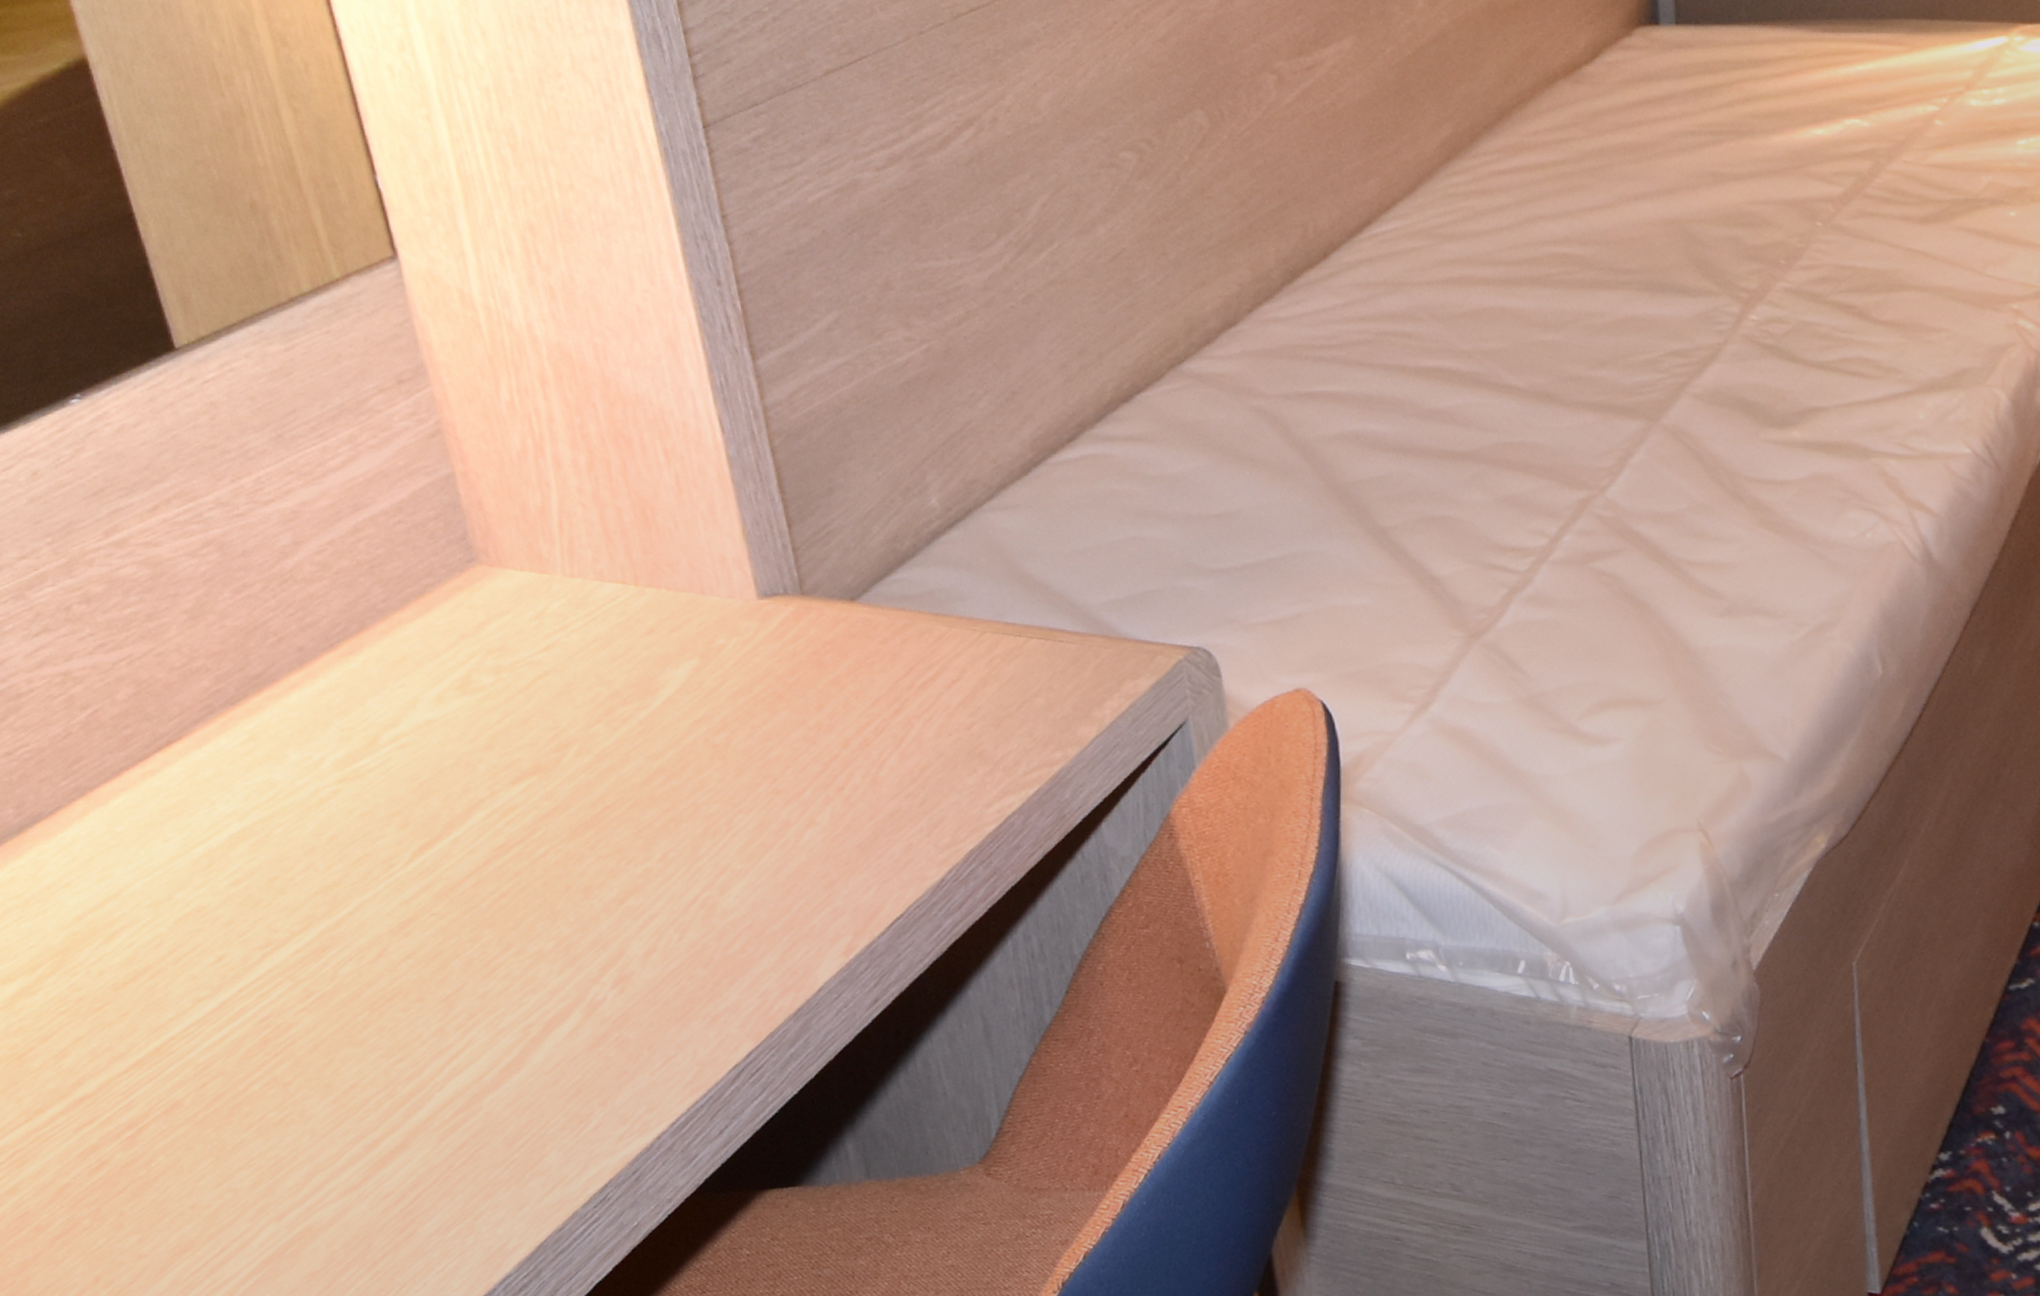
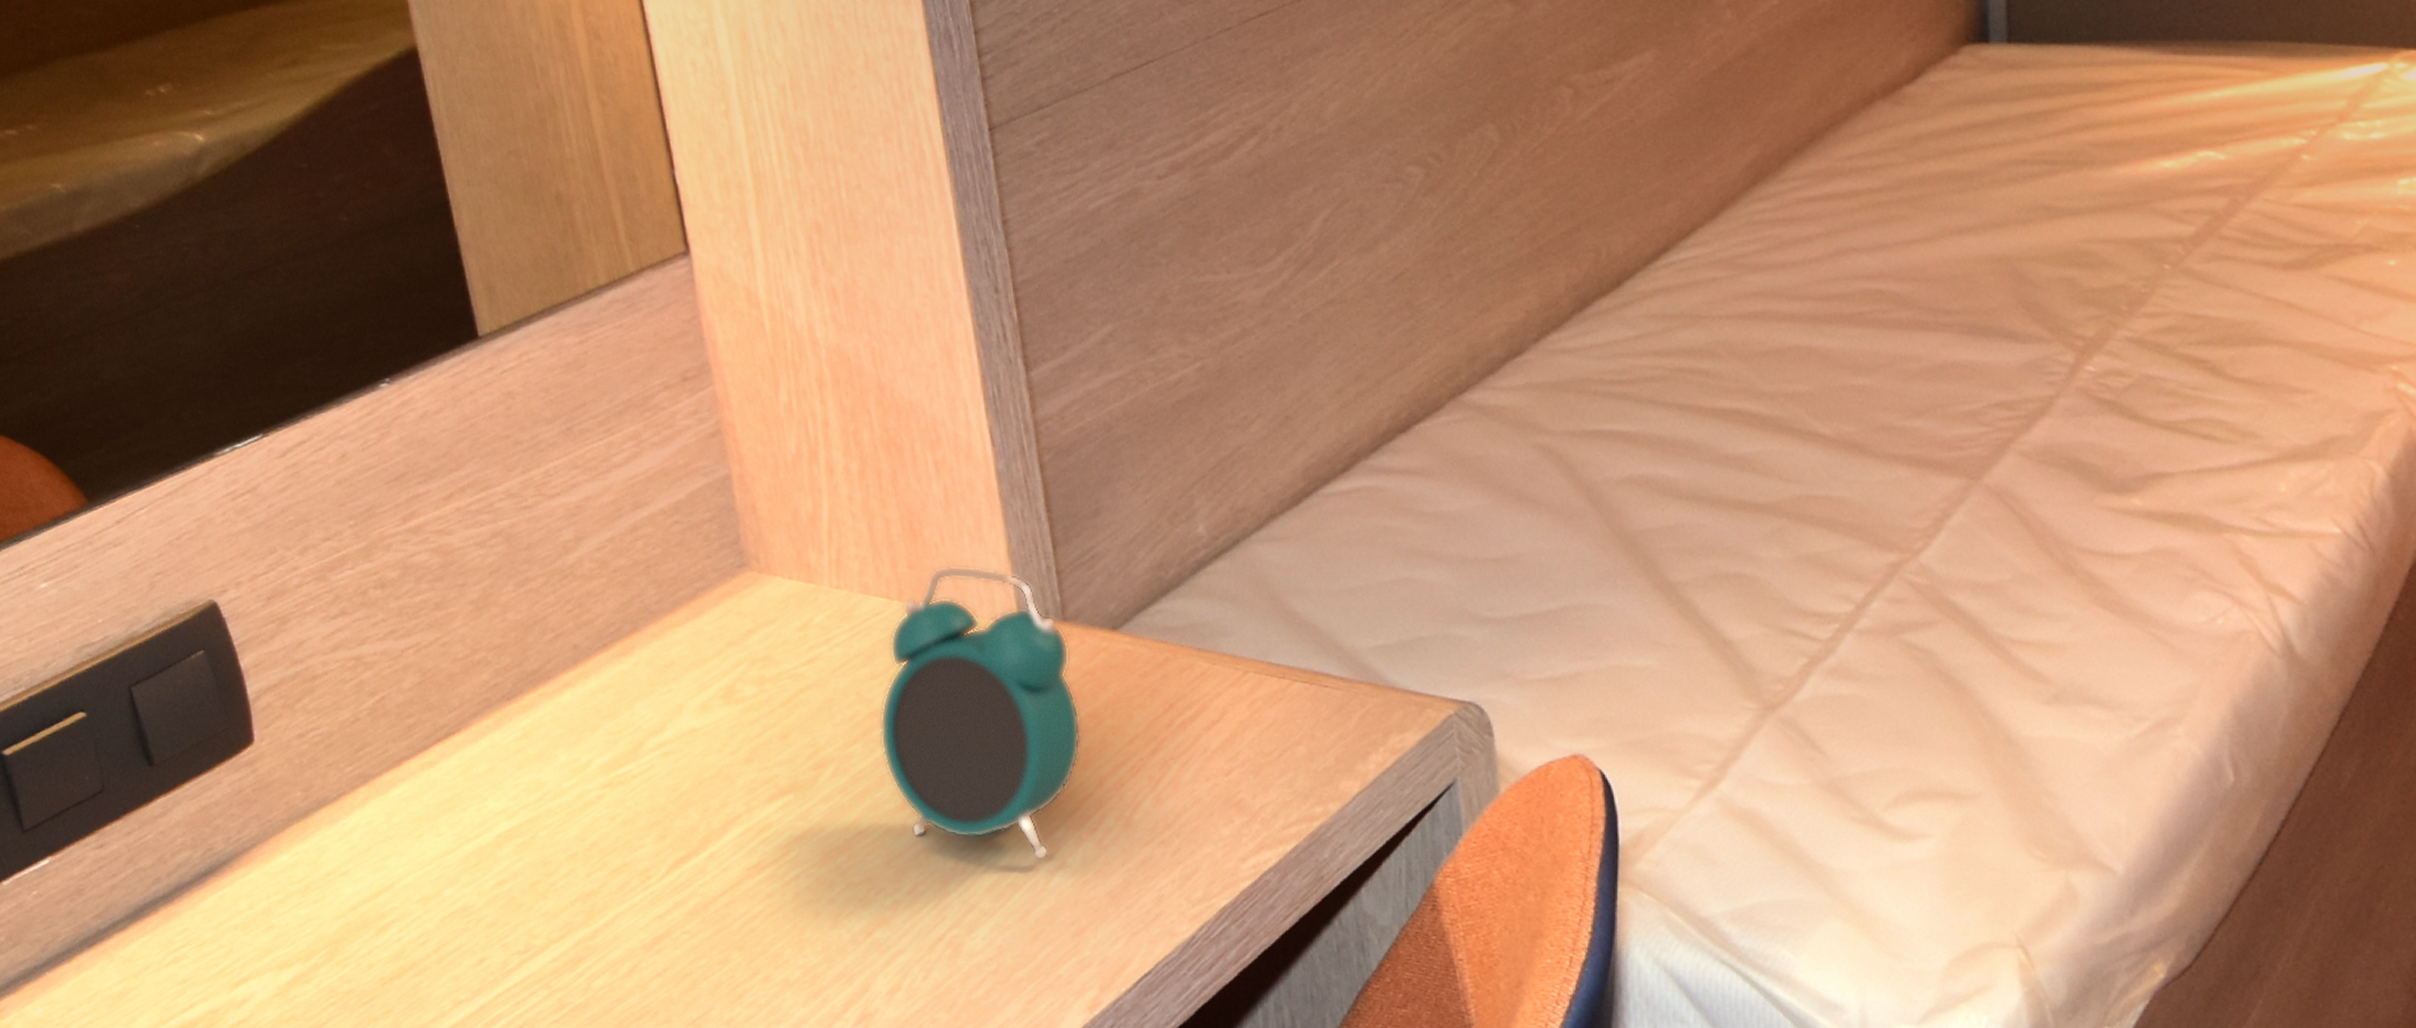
alarm clock: none [622,549,825,822] -> present [880,565,1082,862]

